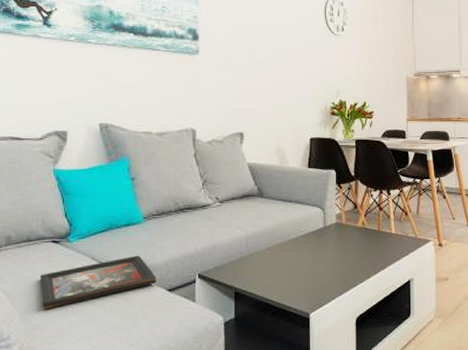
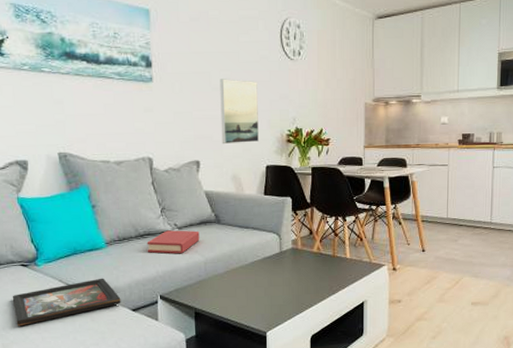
hardback book: none [186,204,242,230] -> present [146,230,200,254]
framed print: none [265,52,303,117] -> present [220,79,259,145]

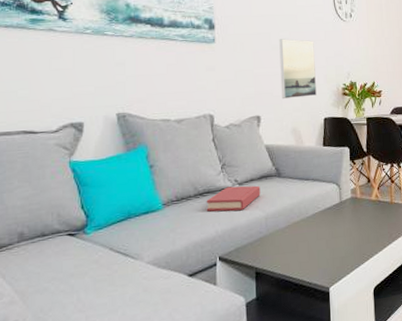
decorative tray: present [12,278,121,327] -> none [54,242,177,306]

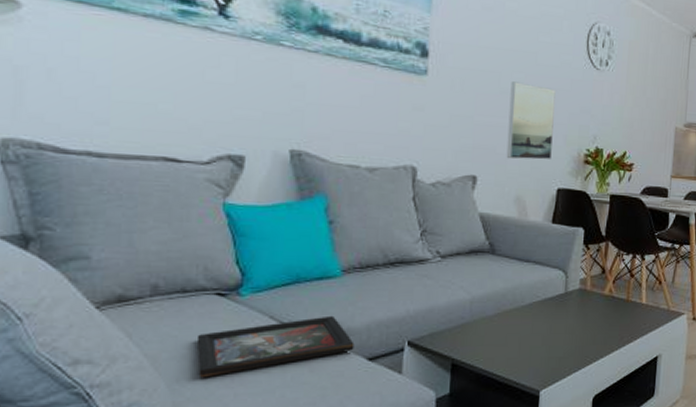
decorative tray: none [54,242,177,306] -> present [196,315,355,378]
hardback book: present [206,185,261,212] -> none [397,259,468,289]

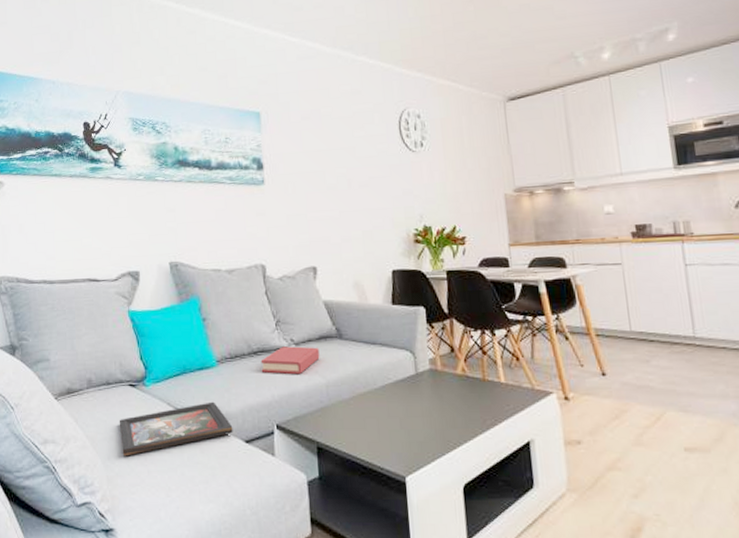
hardback book: none [397,259,468,289] -> present [260,346,320,375]
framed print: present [506,81,556,160] -> none [335,176,382,248]

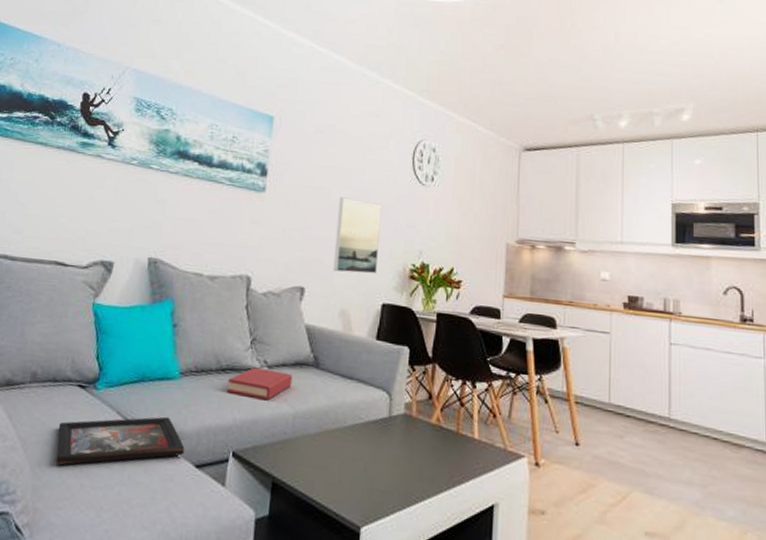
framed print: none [335,176,382,248] -> present [333,197,382,274]

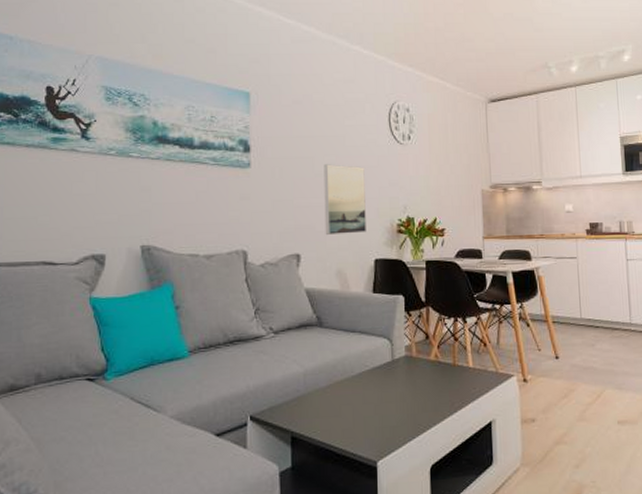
decorative tray: present [55,416,185,466] -> none [72,394,203,458]
hardback book: present [226,367,293,401] -> none [237,335,299,364]

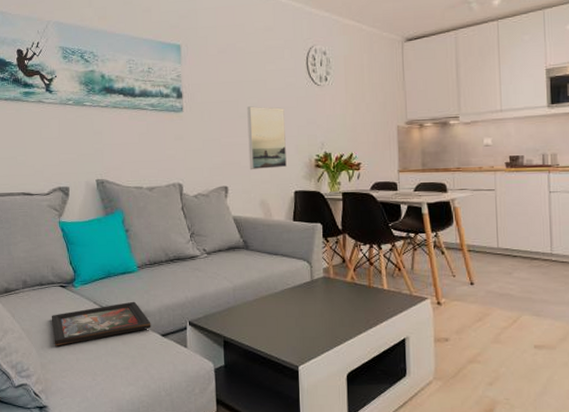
decorative tray: none [72,394,203,458] -> present [51,301,151,346]

